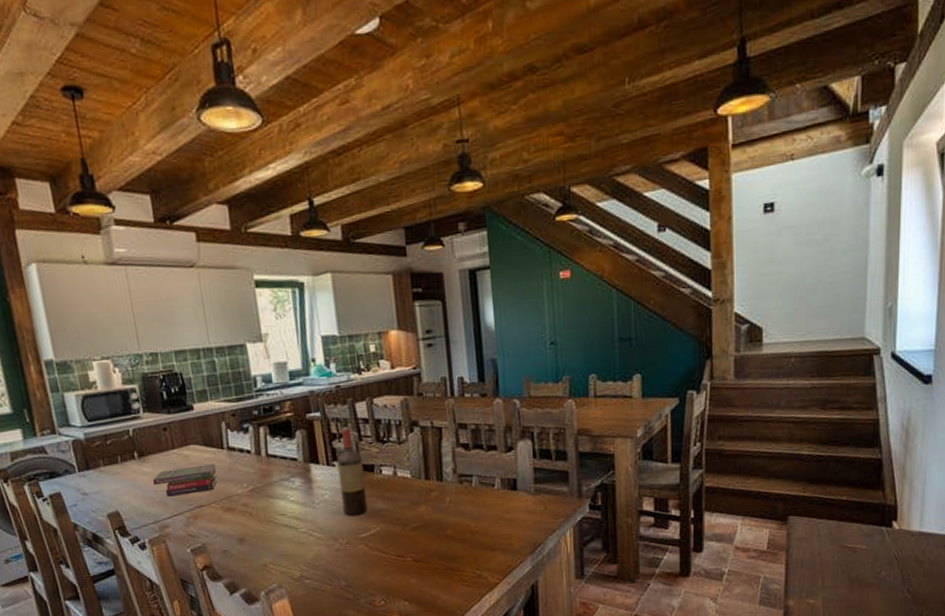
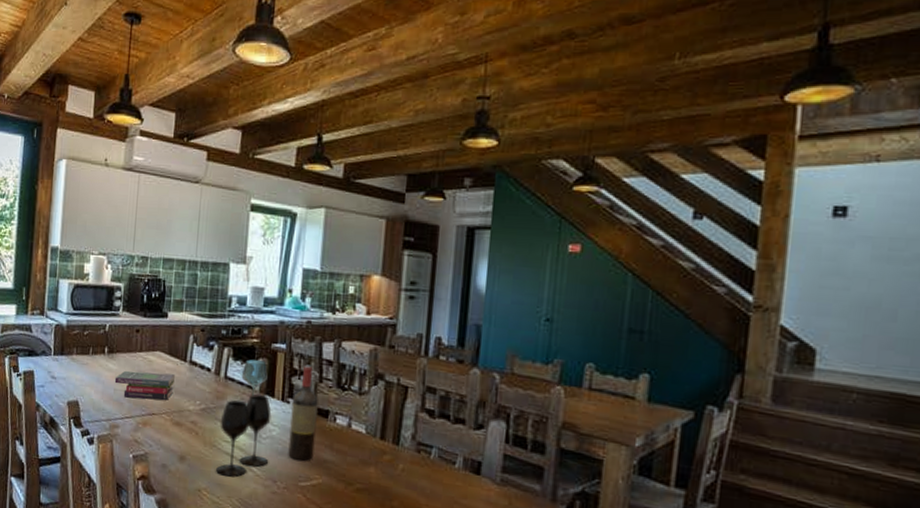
wine glass: none [271,464,326,547] -> present [215,394,272,477]
wine glass: none [282,432,309,478] -> present [241,359,268,406]

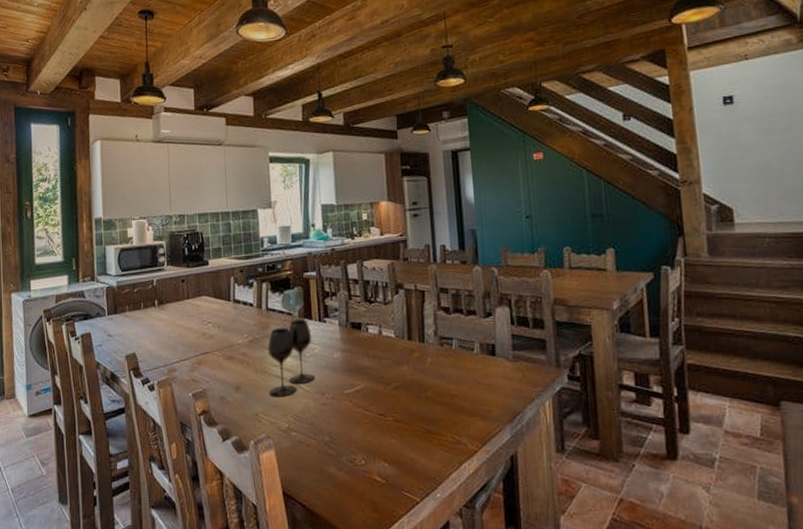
books: present [114,371,176,400] -> none [167,314,223,342]
wine bottle: present [288,364,318,461] -> none [328,286,354,371]

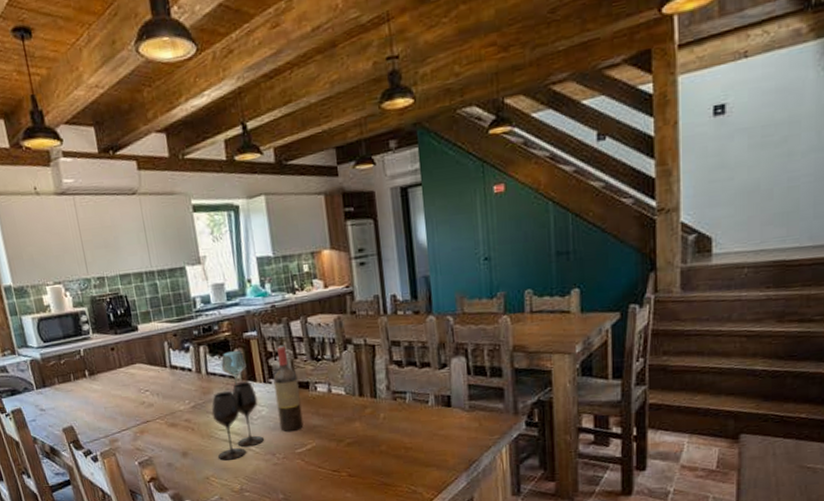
wine bottle: none [328,286,354,371] -> present [273,345,304,431]

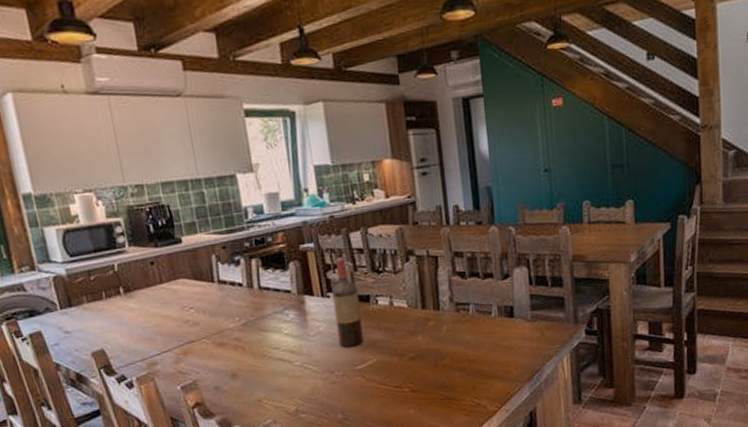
wine glass: present [211,382,264,461] -> none [264,296,321,381]
wine glass: present [221,351,246,395] -> none [275,263,303,311]

